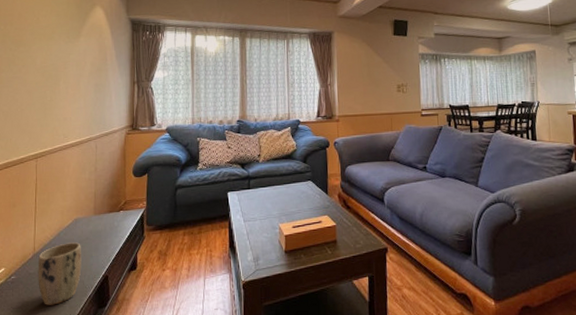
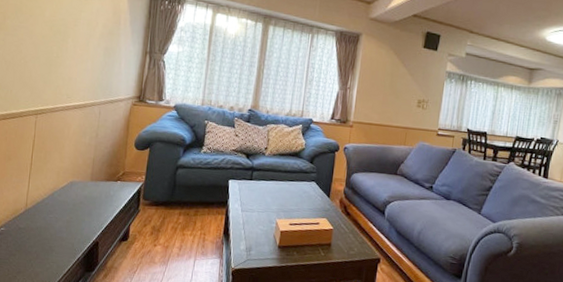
plant pot: present [37,242,82,305] -> none [27,204,74,262]

